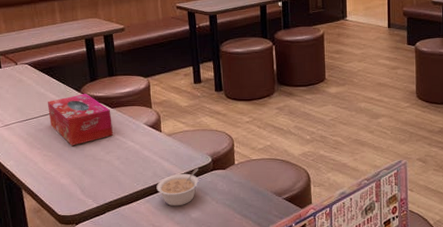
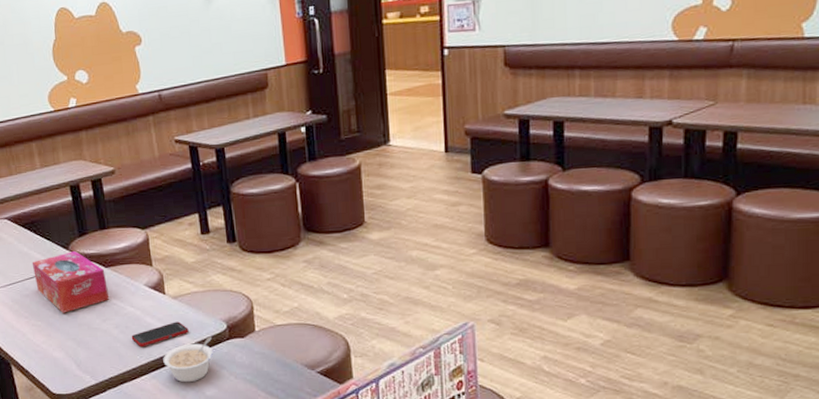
cell phone: none [130,155,179,176] -> present [131,321,189,348]

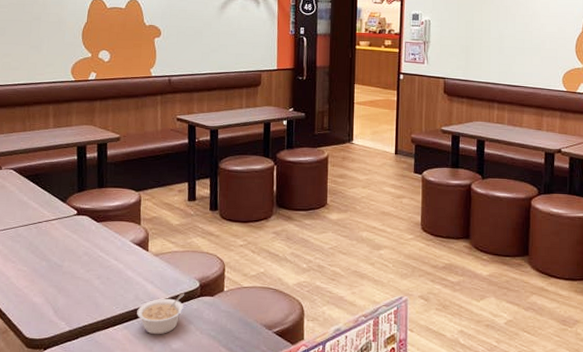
tissue box: present [32,251,110,313] -> none [28,205,97,261]
cell phone: present [131,321,189,348] -> none [110,277,165,299]

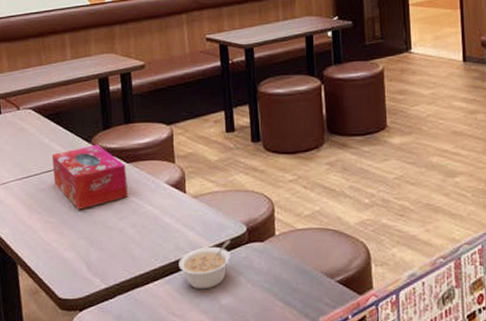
tissue box: none [28,205,97,261] -> present [51,145,129,210]

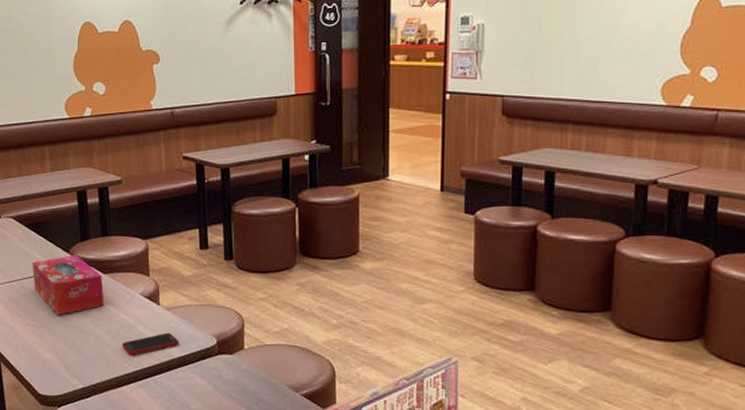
cell phone: none [147,222,207,249] -> present [122,333,179,356]
legume: present [178,239,232,290] -> none [151,350,202,395]

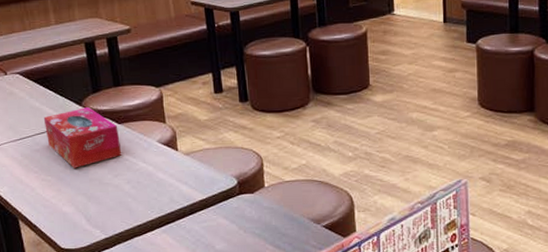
cell phone: present [122,333,179,356] -> none [142,177,200,203]

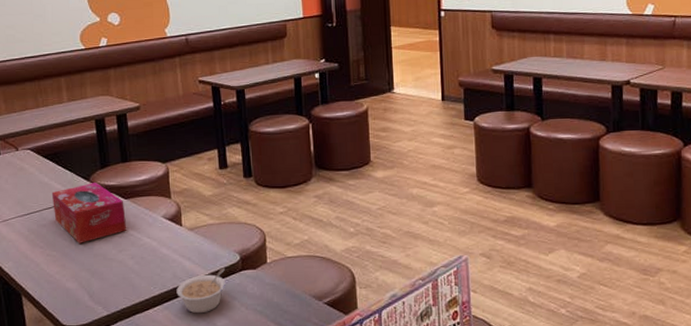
legume: none [174,192,224,237] -> present [176,267,226,314]

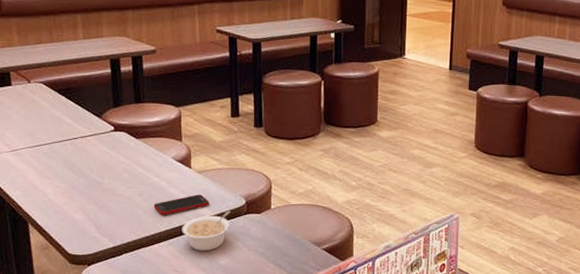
tissue box: present [51,183,127,243] -> none [62,120,137,178]
cell phone: none [146,253,203,278] -> present [153,194,209,216]

